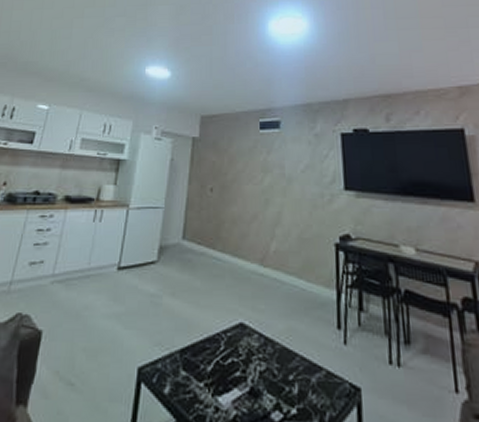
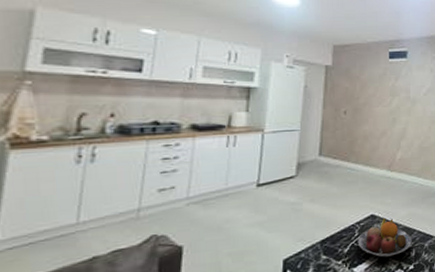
fruit bowl: none [223,329,293,389] -> present [357,217,412,258]

